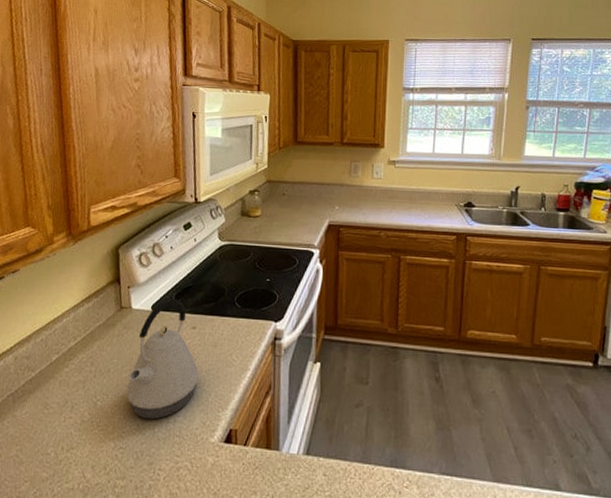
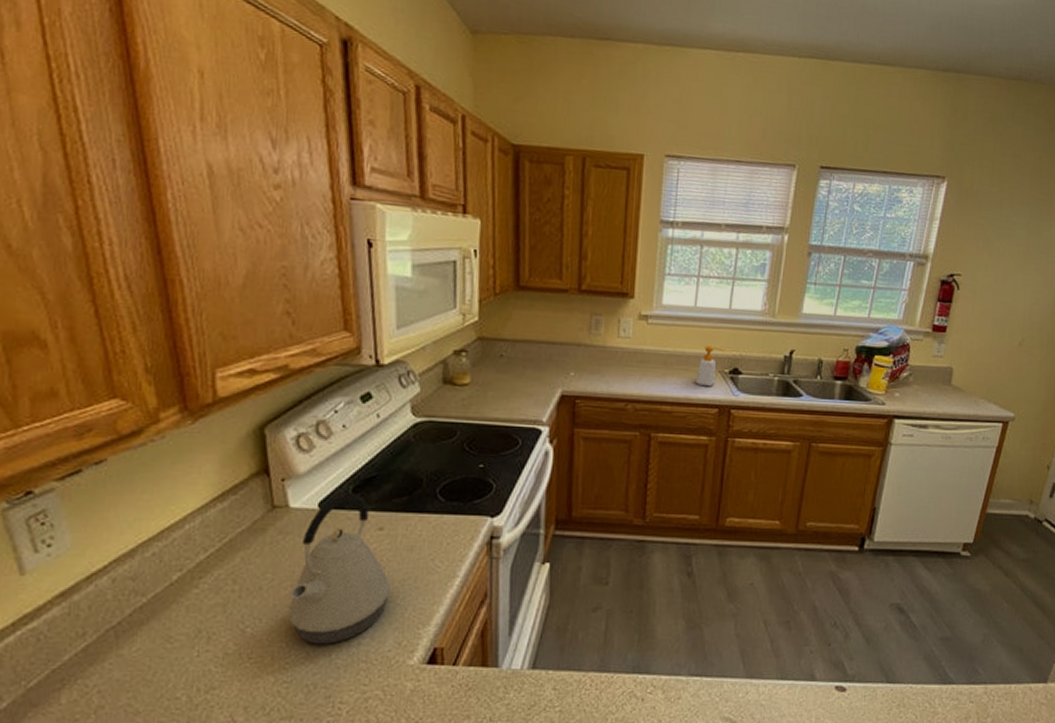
soap bottle: none [435,184,460,218] -> present [695,345,725,387]

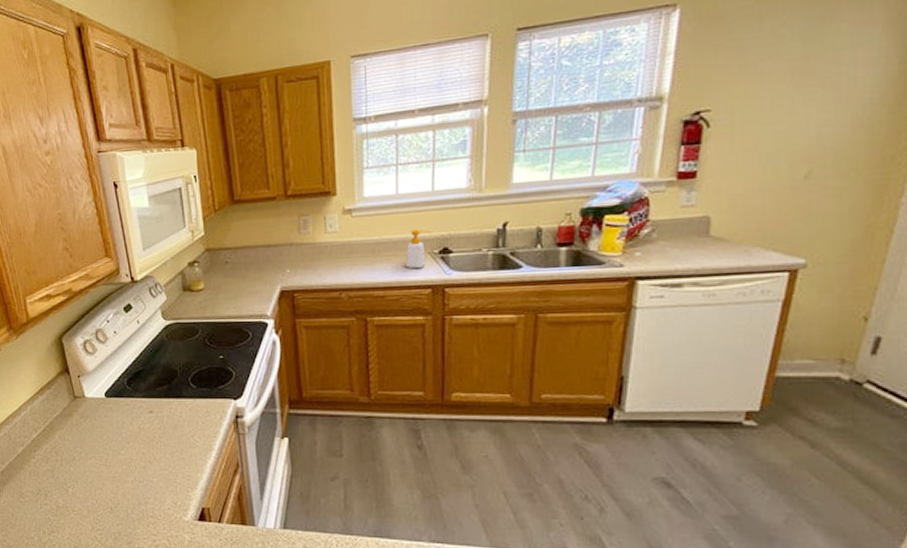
kettle: present [288,493,391,645] -> none [93,384,164,502]

